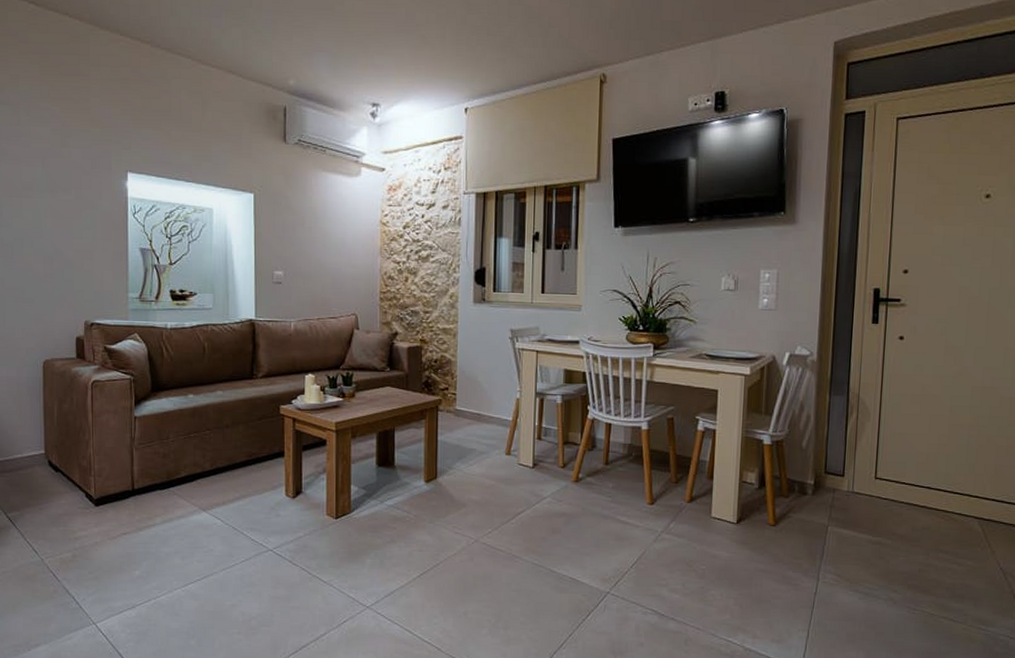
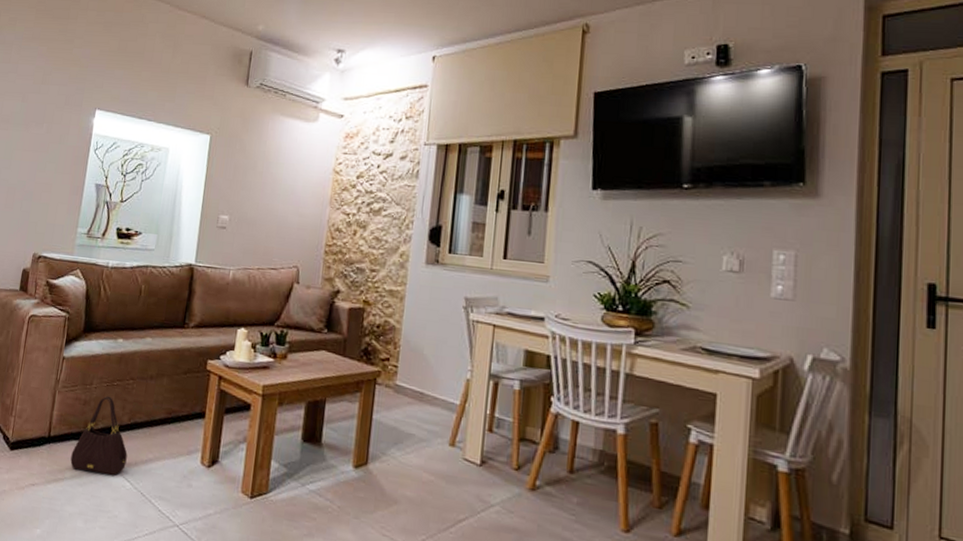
handbag: none [158,447,214,516] -> present [70,396,128,475]

